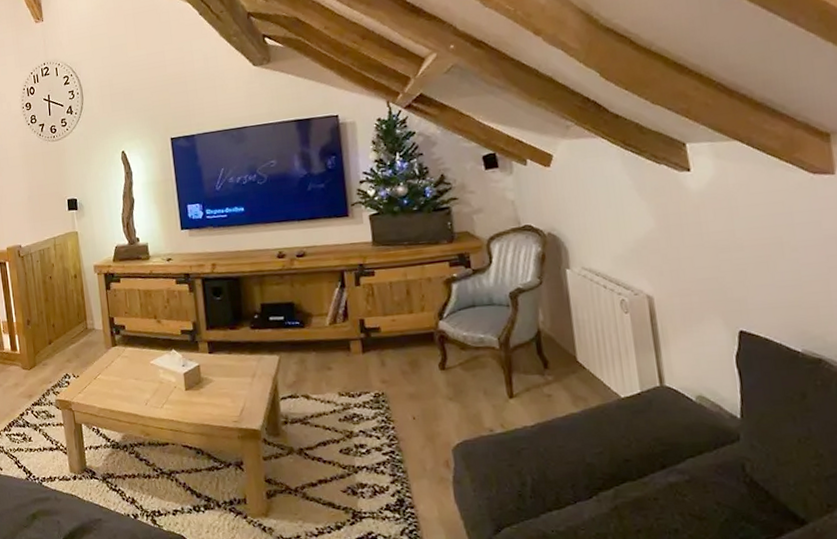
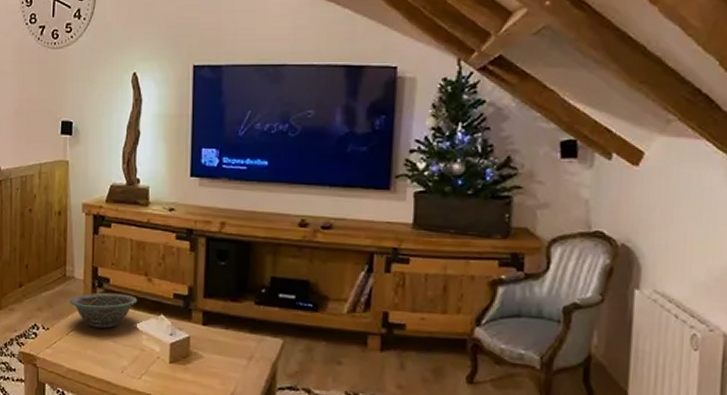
decorative bowl: none [93,336,151,369] -> present [69,292,138,328]

